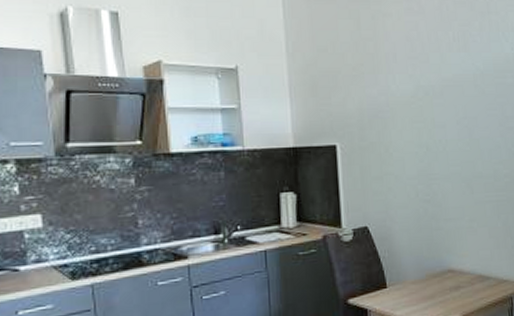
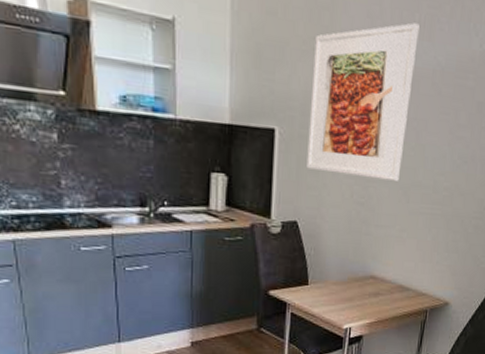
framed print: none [363,39,460,177] -> present [306,23,420,181]

